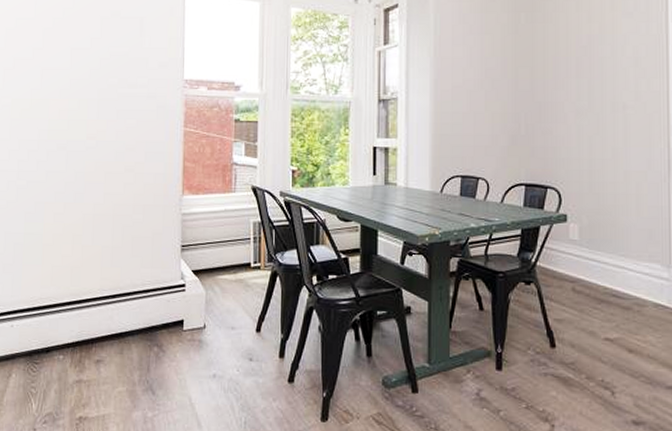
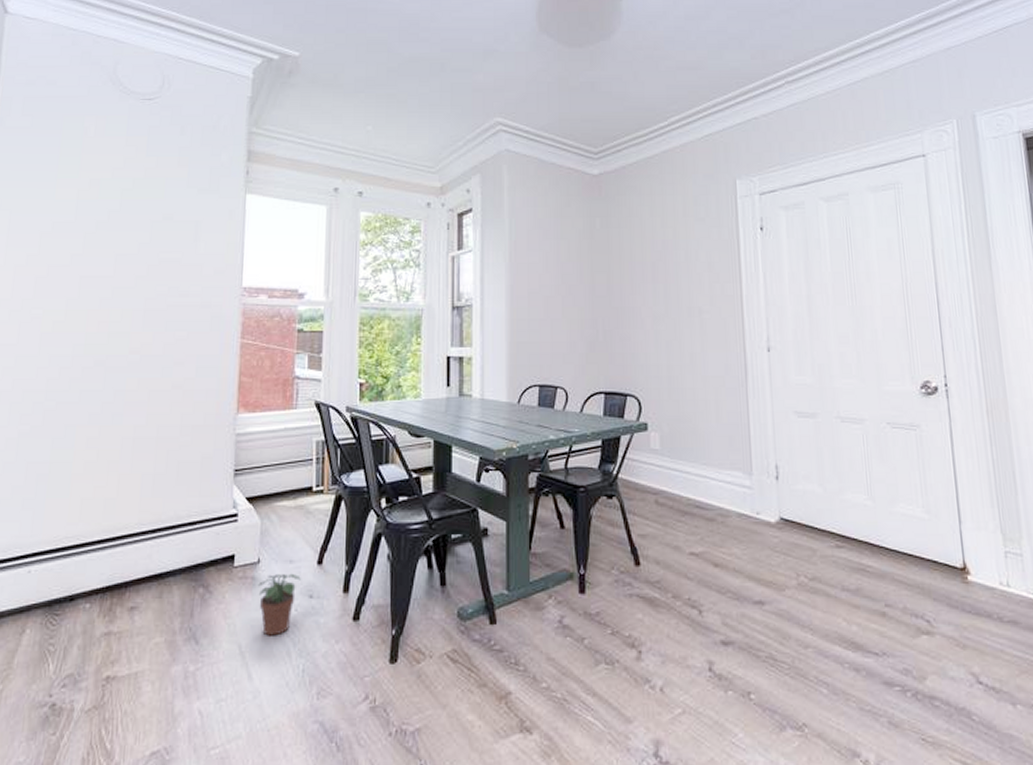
potted plant: none [203,338,242,392] -> present [257,573,301,636]

